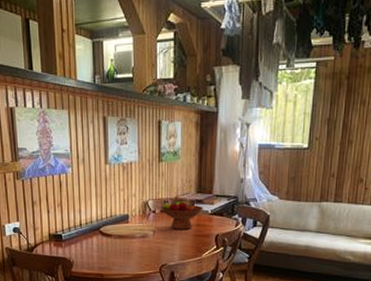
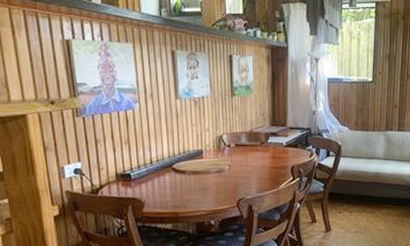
fruit bowl: present [161,200,203,229] -> none [235,134,278,163]

